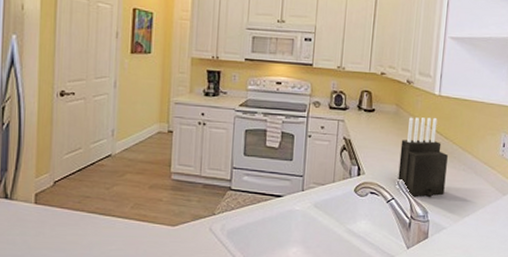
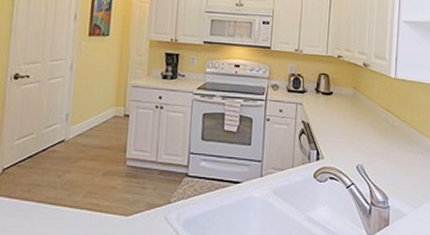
knife block: present [398,117,448,198] -> none [357,100,406,183]

